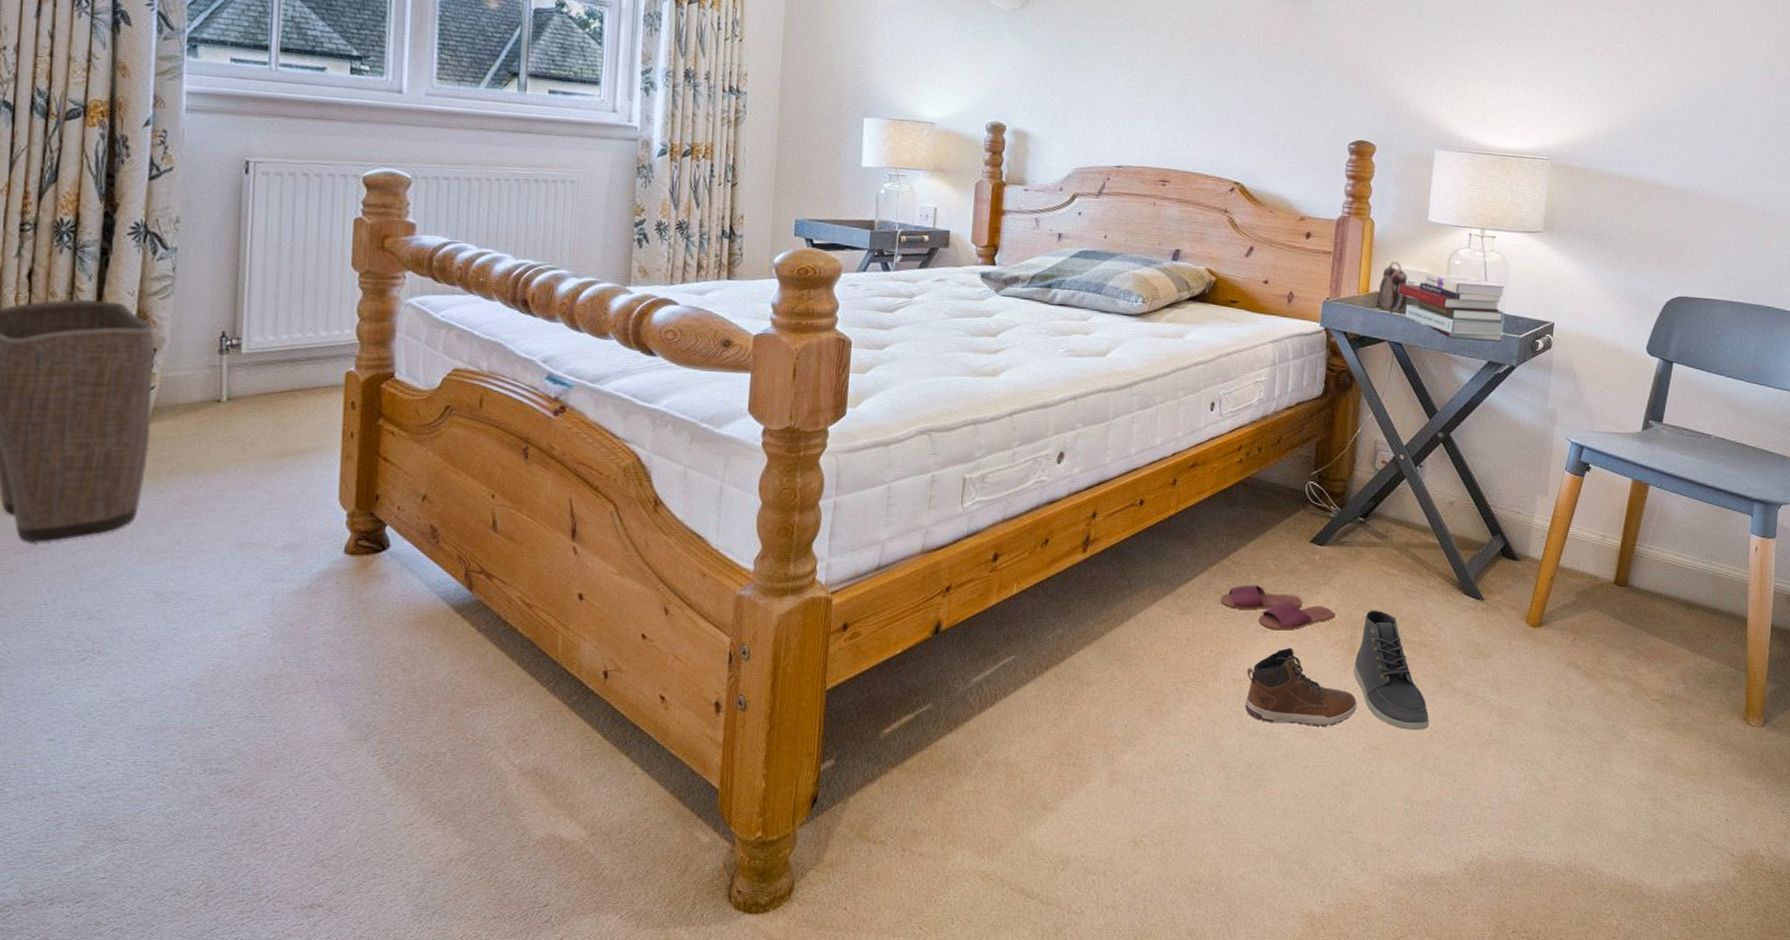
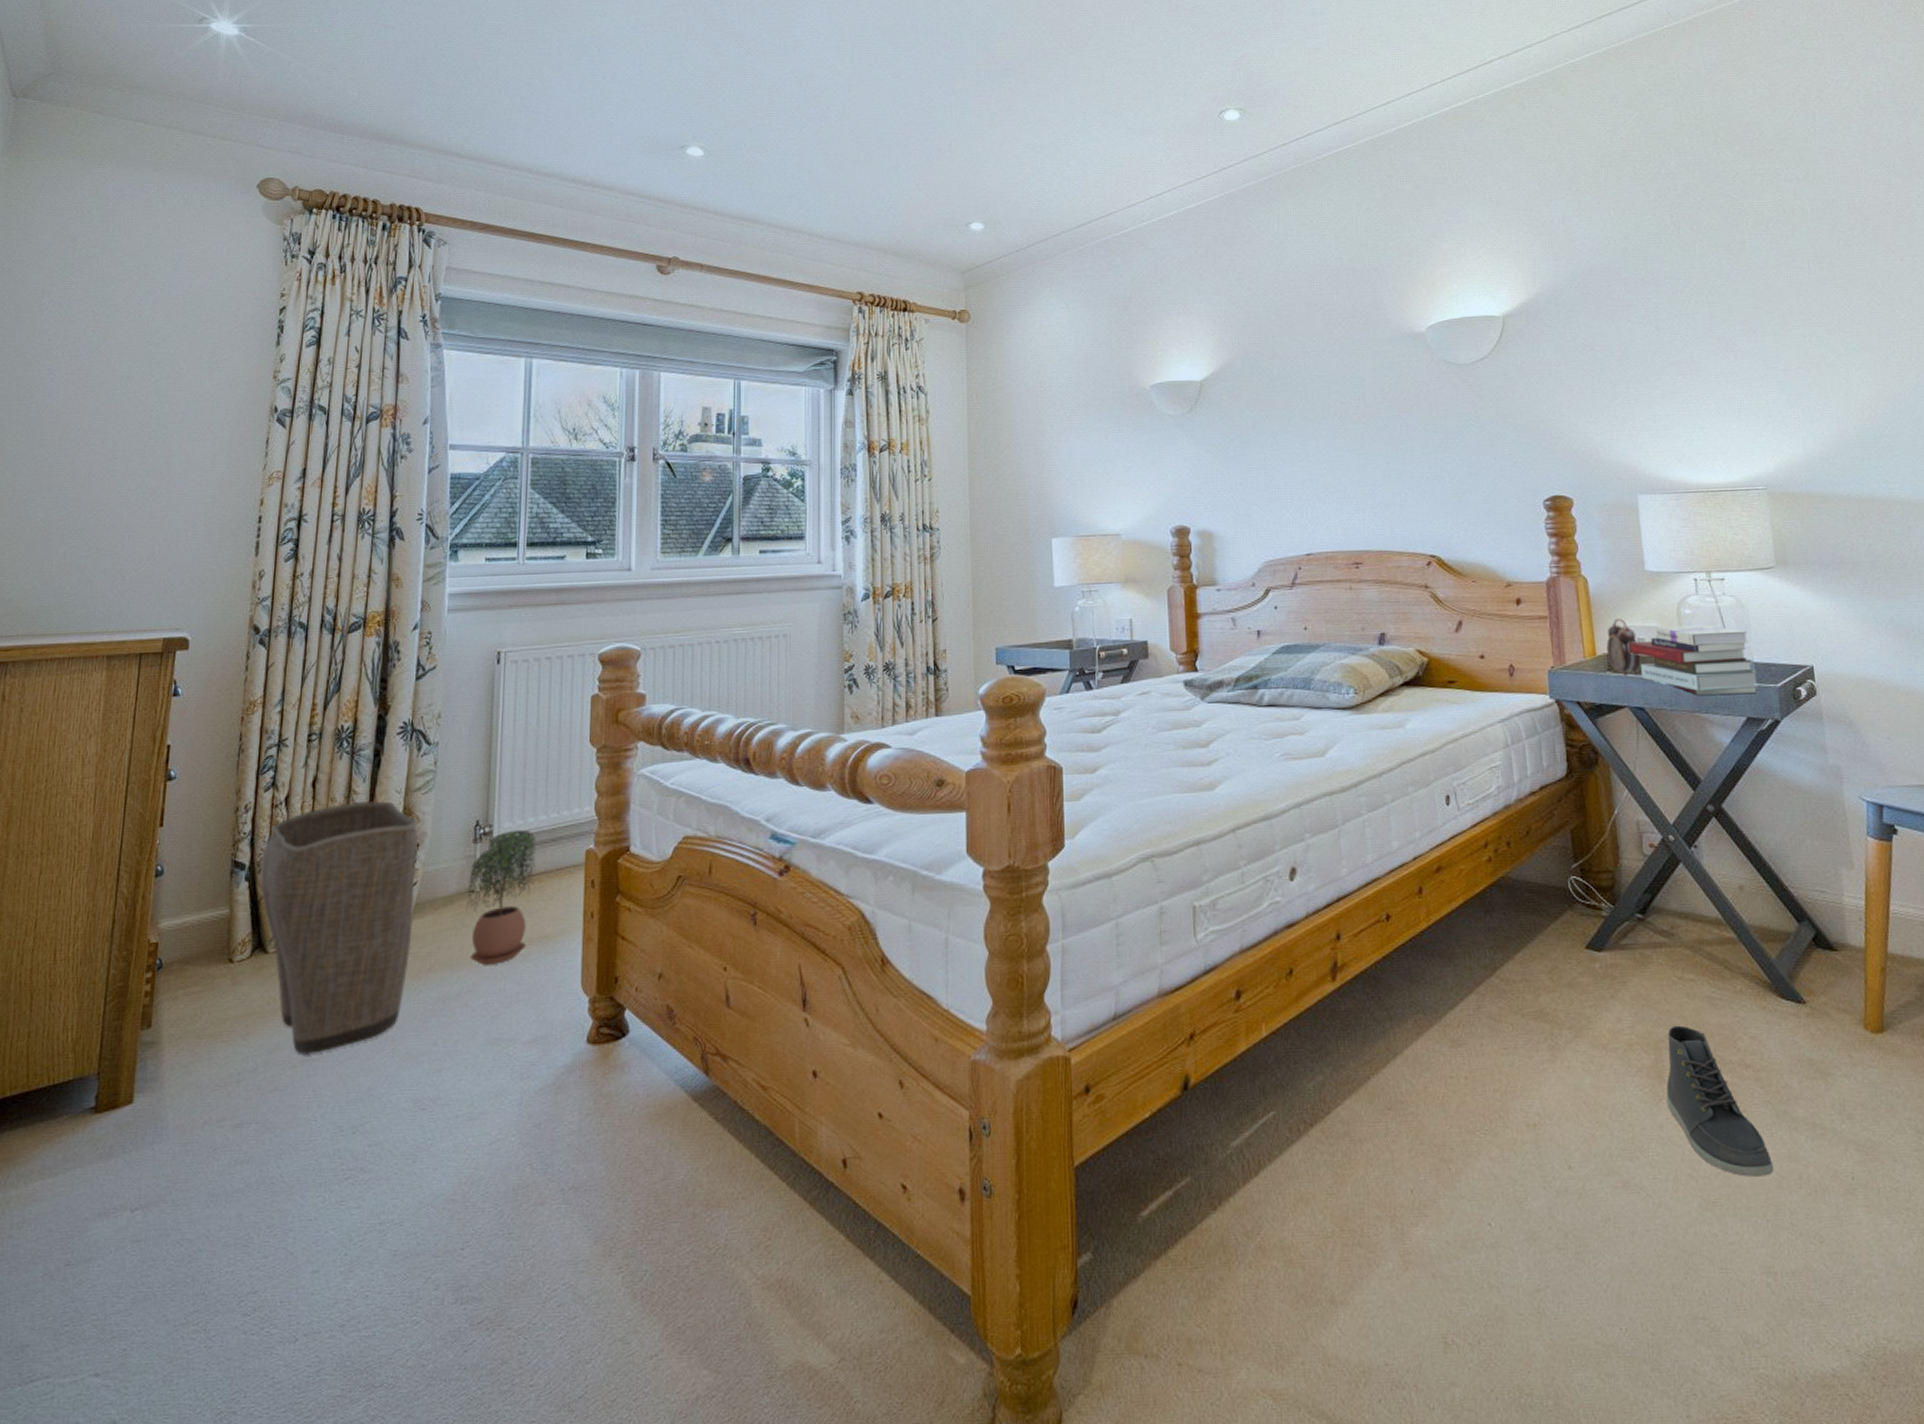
potted plant: none [212,345,291,473] -> present [466,829,537,965]
slippers: present [1220,585,1335,631] -> none [1494,1005,1632,1059]
boot: present [1244,647,1358,726] -> none [1540,1079,1681,1179]

